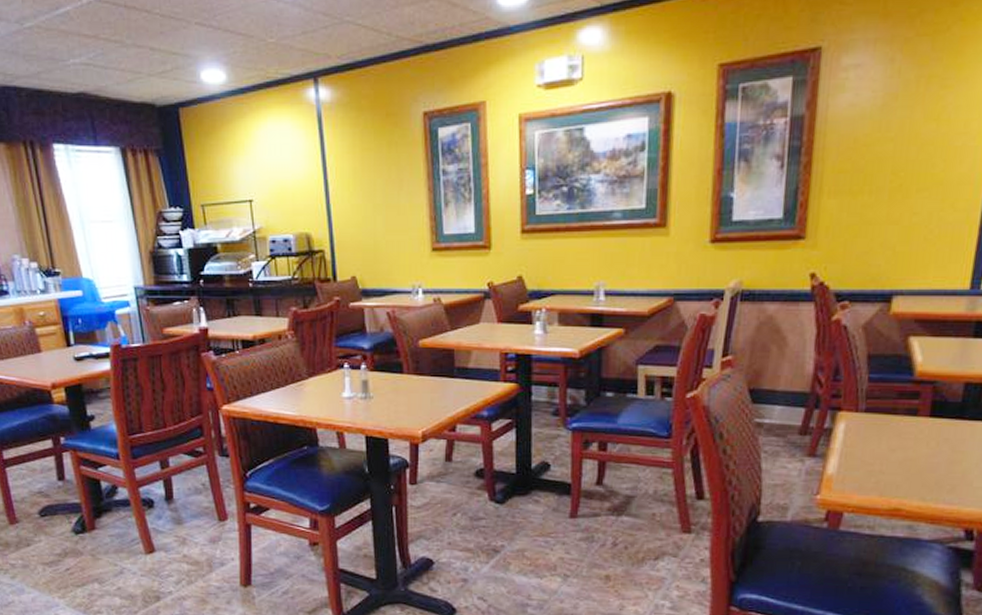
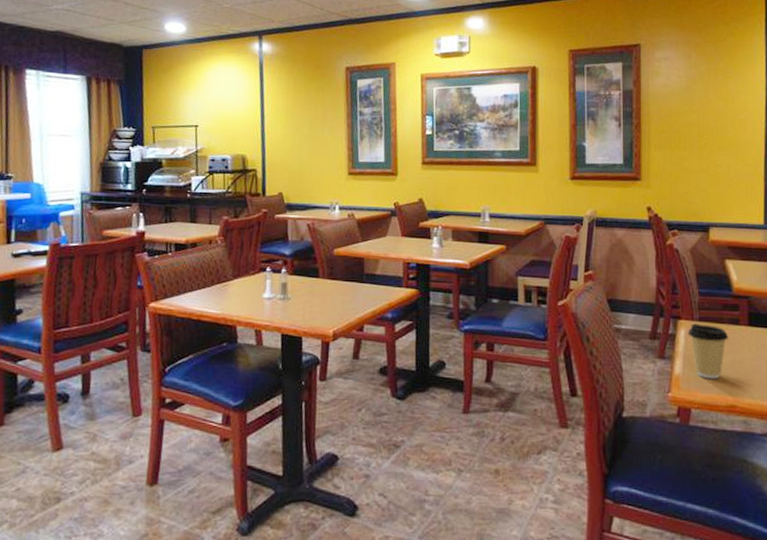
coffee cup: none [848,415,902,480] -> present [688,323,729,379]

